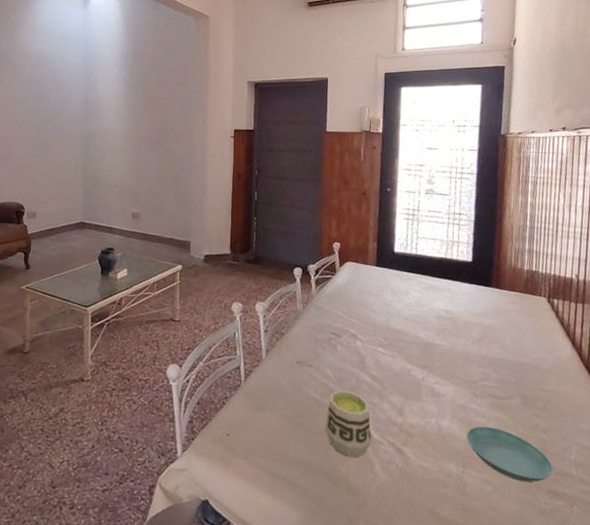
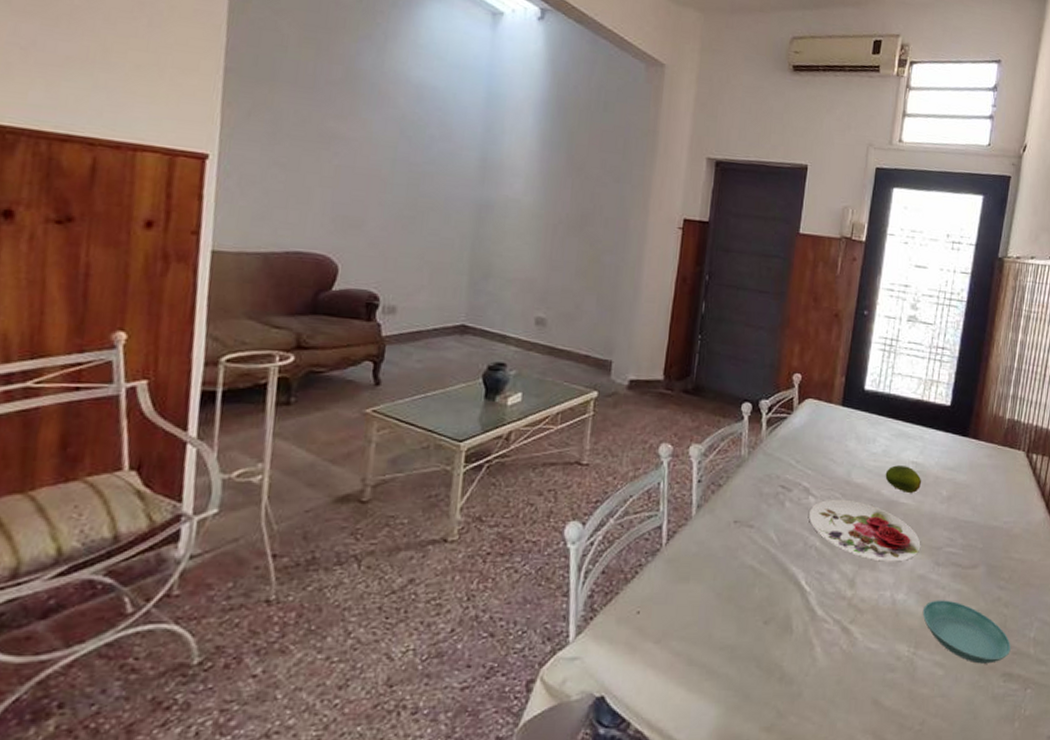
cup: present [325,390,371,458] -> none [761,556,816,639]
plate: none [358,342,459,394] -> present [809,499,921,562]
fruit: none [420,313,454,336] -> present [885,465,922,493]

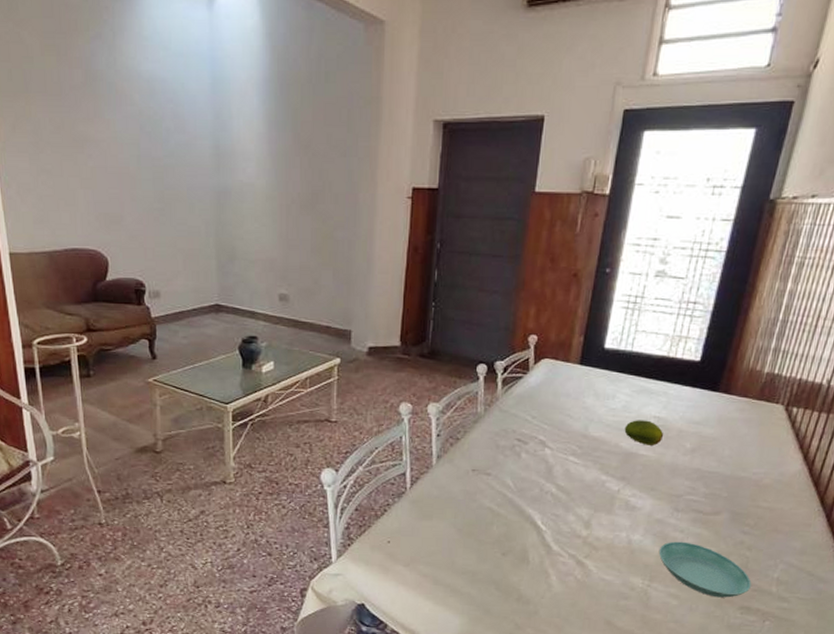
plate: present [809,499,921,562] -> none [545,451,660,507]

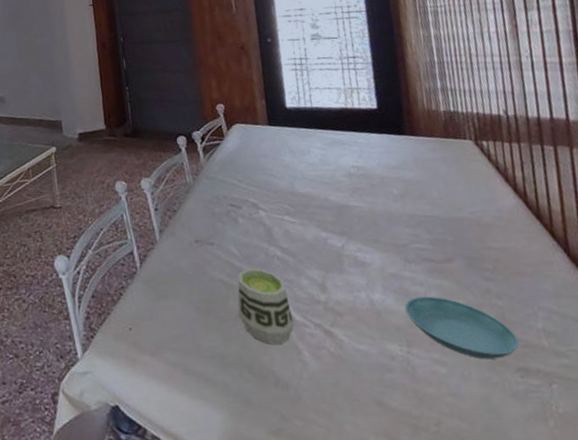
cup: none [499,500,552,569] -> present [237,268,294,345]
fruit: present [624,420,664,445] -> none [328,171,369,196]

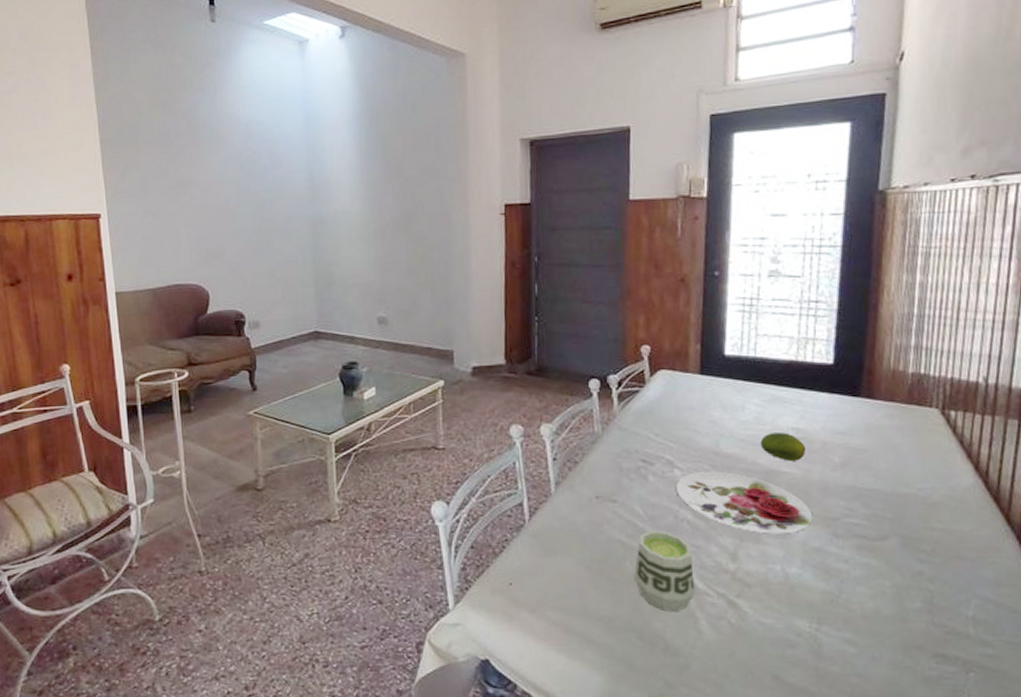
plate: none [263,209,386,264] -> present [676,471,813,534]
fruit: none [328,171,369,196] -> present [760,432,807,461]
saucer: present [404,296,519,360] -> none [822,574,942,643]

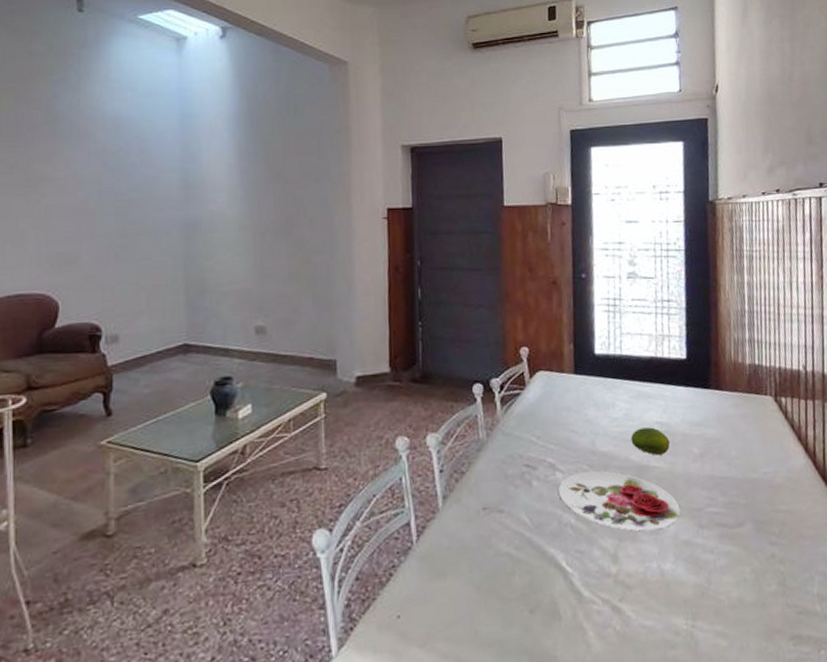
cup: present [634,530,695,612] -> none [523,538,582,626]

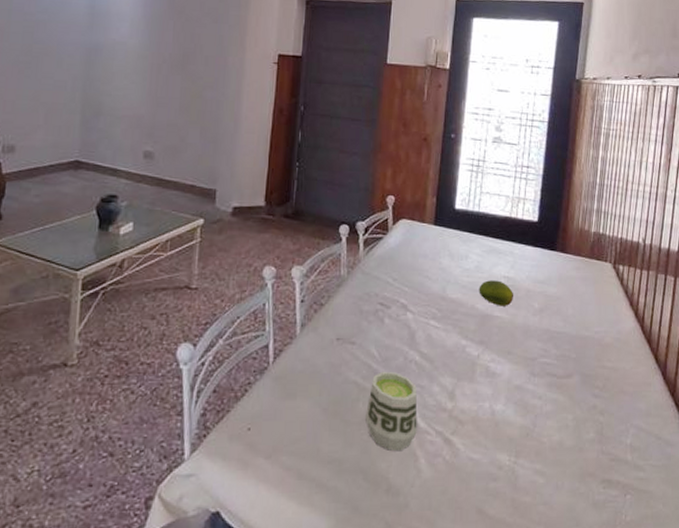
cup: none [523,538,582,626] -> present [366,371,418,452]
plate: present [558,470,681,531] -> none [408,314,516,374]

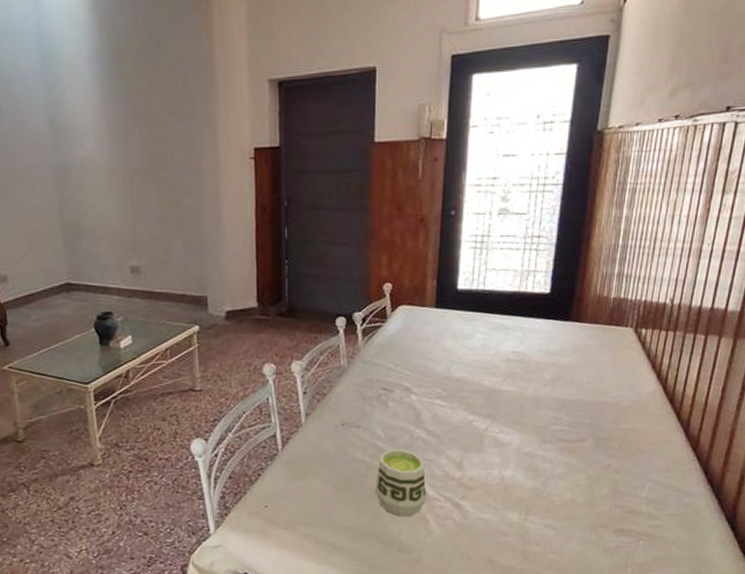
fruit: present [479,280,514,306] -> none [485,356,524,381]

